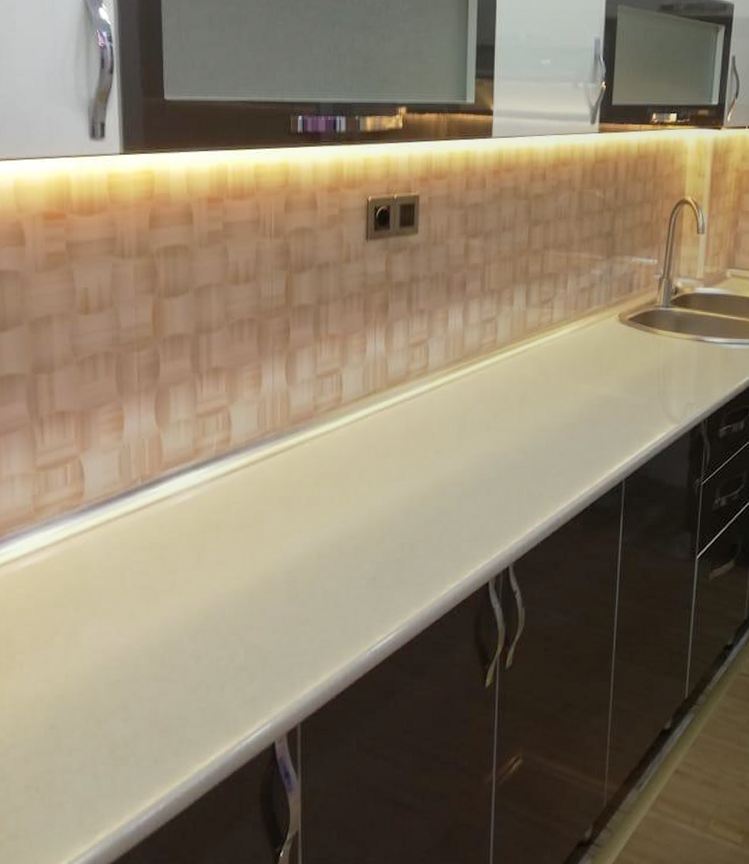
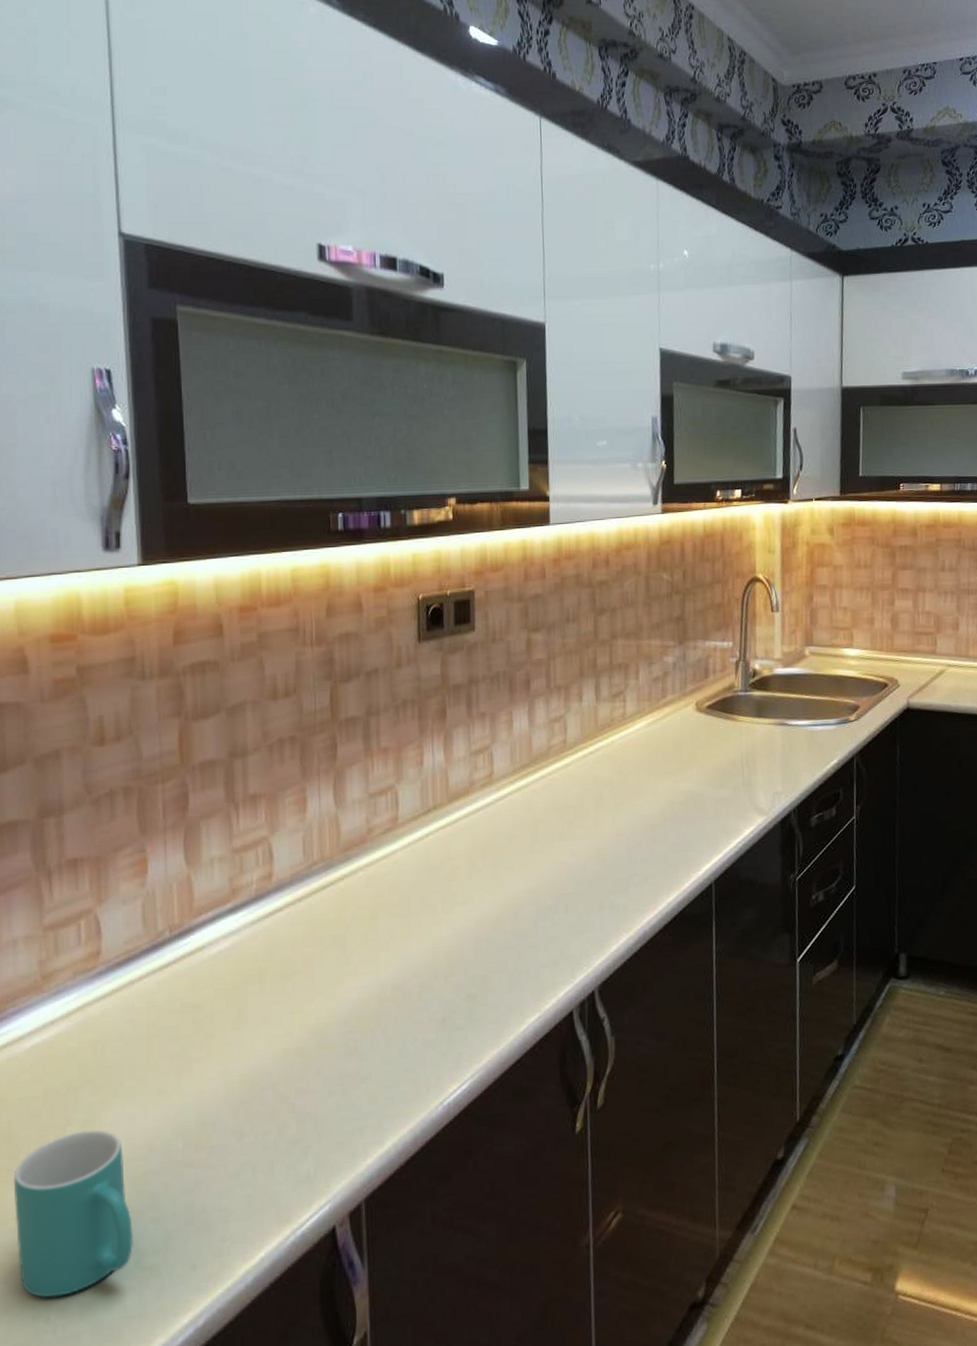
mug: none [11,640,107,773] -> present [13,1129,133,1298]

